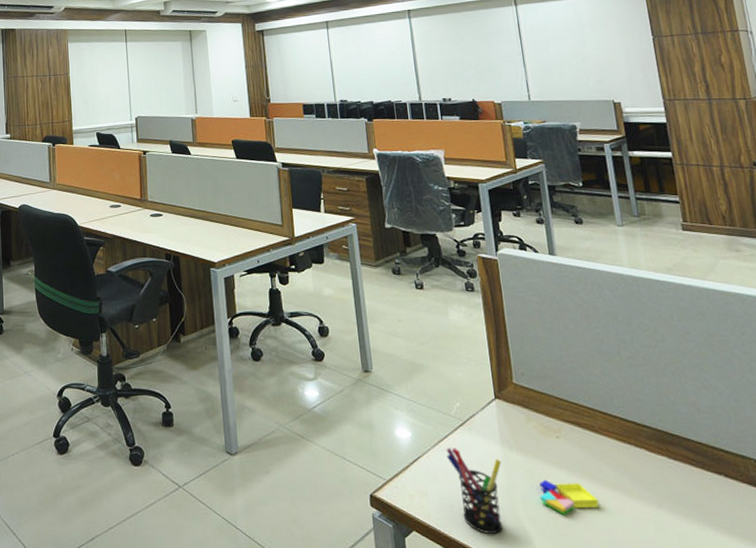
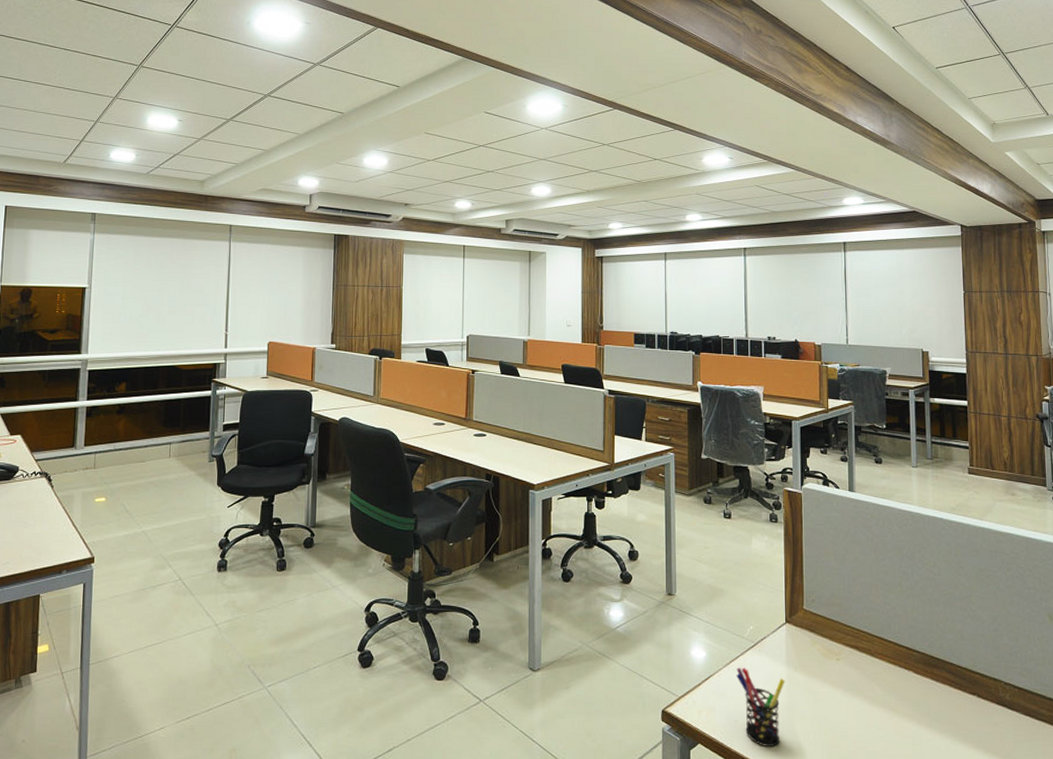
sticky notes: present [539,479,600,514] -> none [816,697,868,729]

